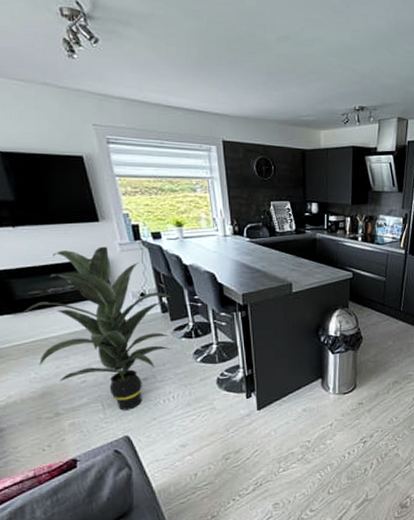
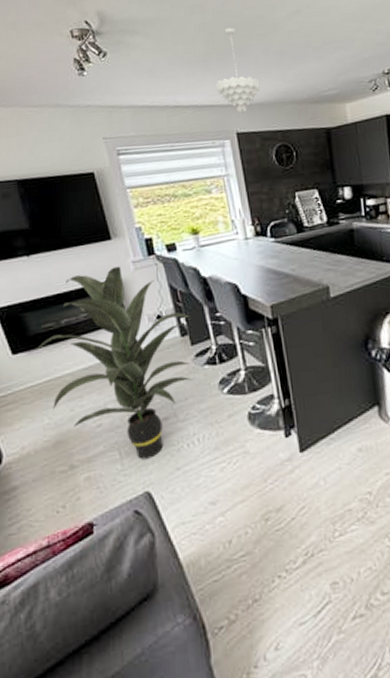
pendant light: none [207,39,247,124] -> present [217,27,261,114]

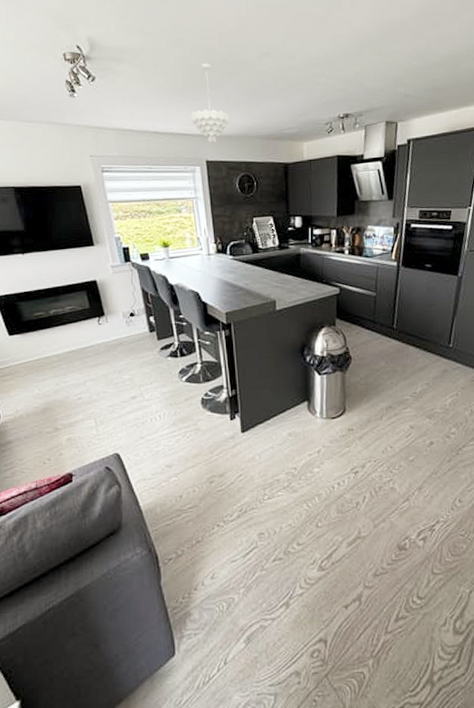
indoor plant: present [35,266,194,459] -> none [27,269,159,428]

